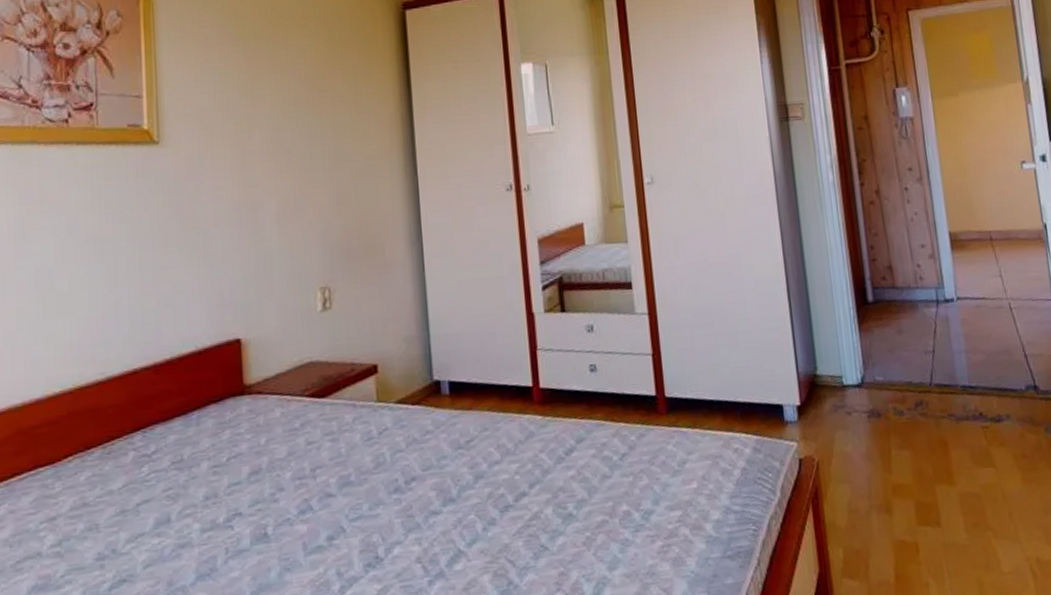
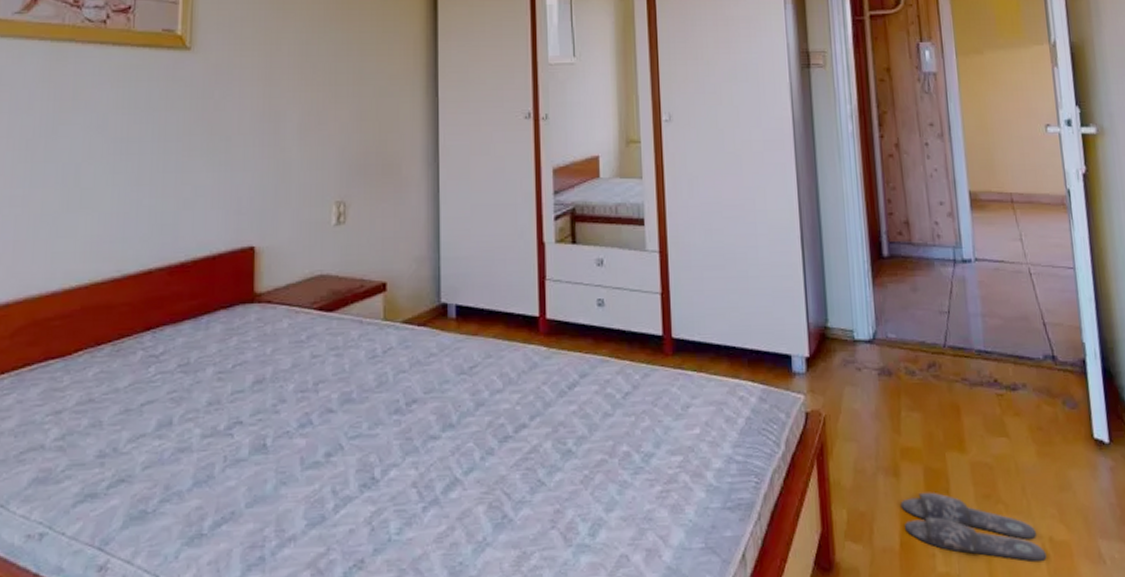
slippers: none [894,525,1035,583] -> present [900,492,1047,561]

